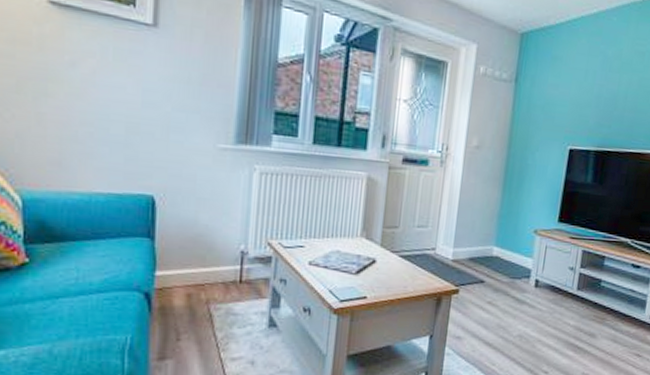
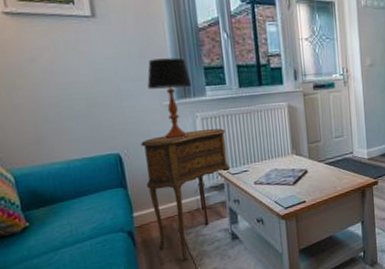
side table: none [178,184,287,341] -> present [141,128,230,261]
table lamp: none [203,90,257,192] -> present [147,57,192,140]

